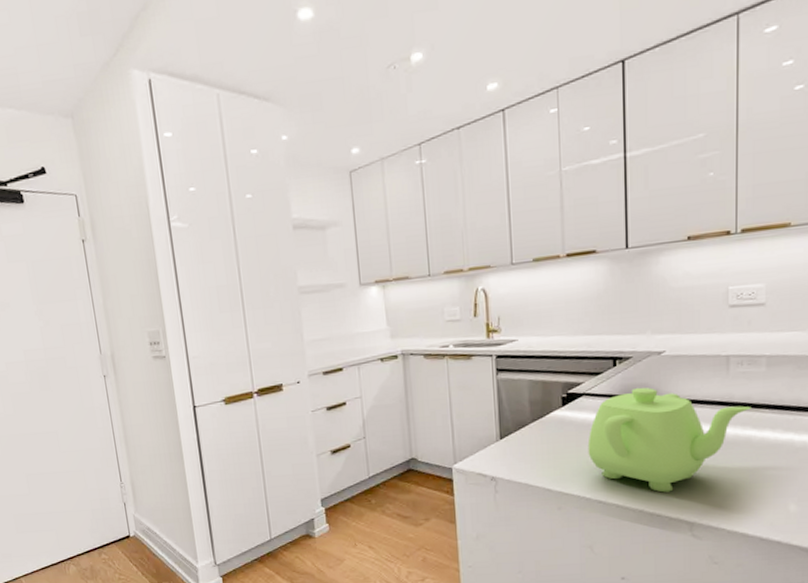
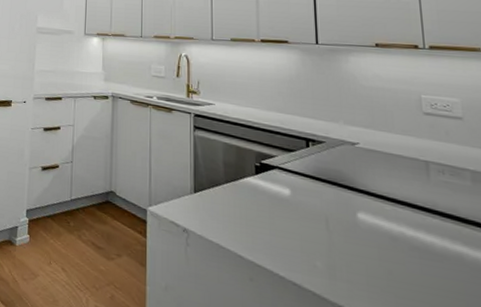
teapot: present [587,387,751,493] -> none [281,172,460,294]

